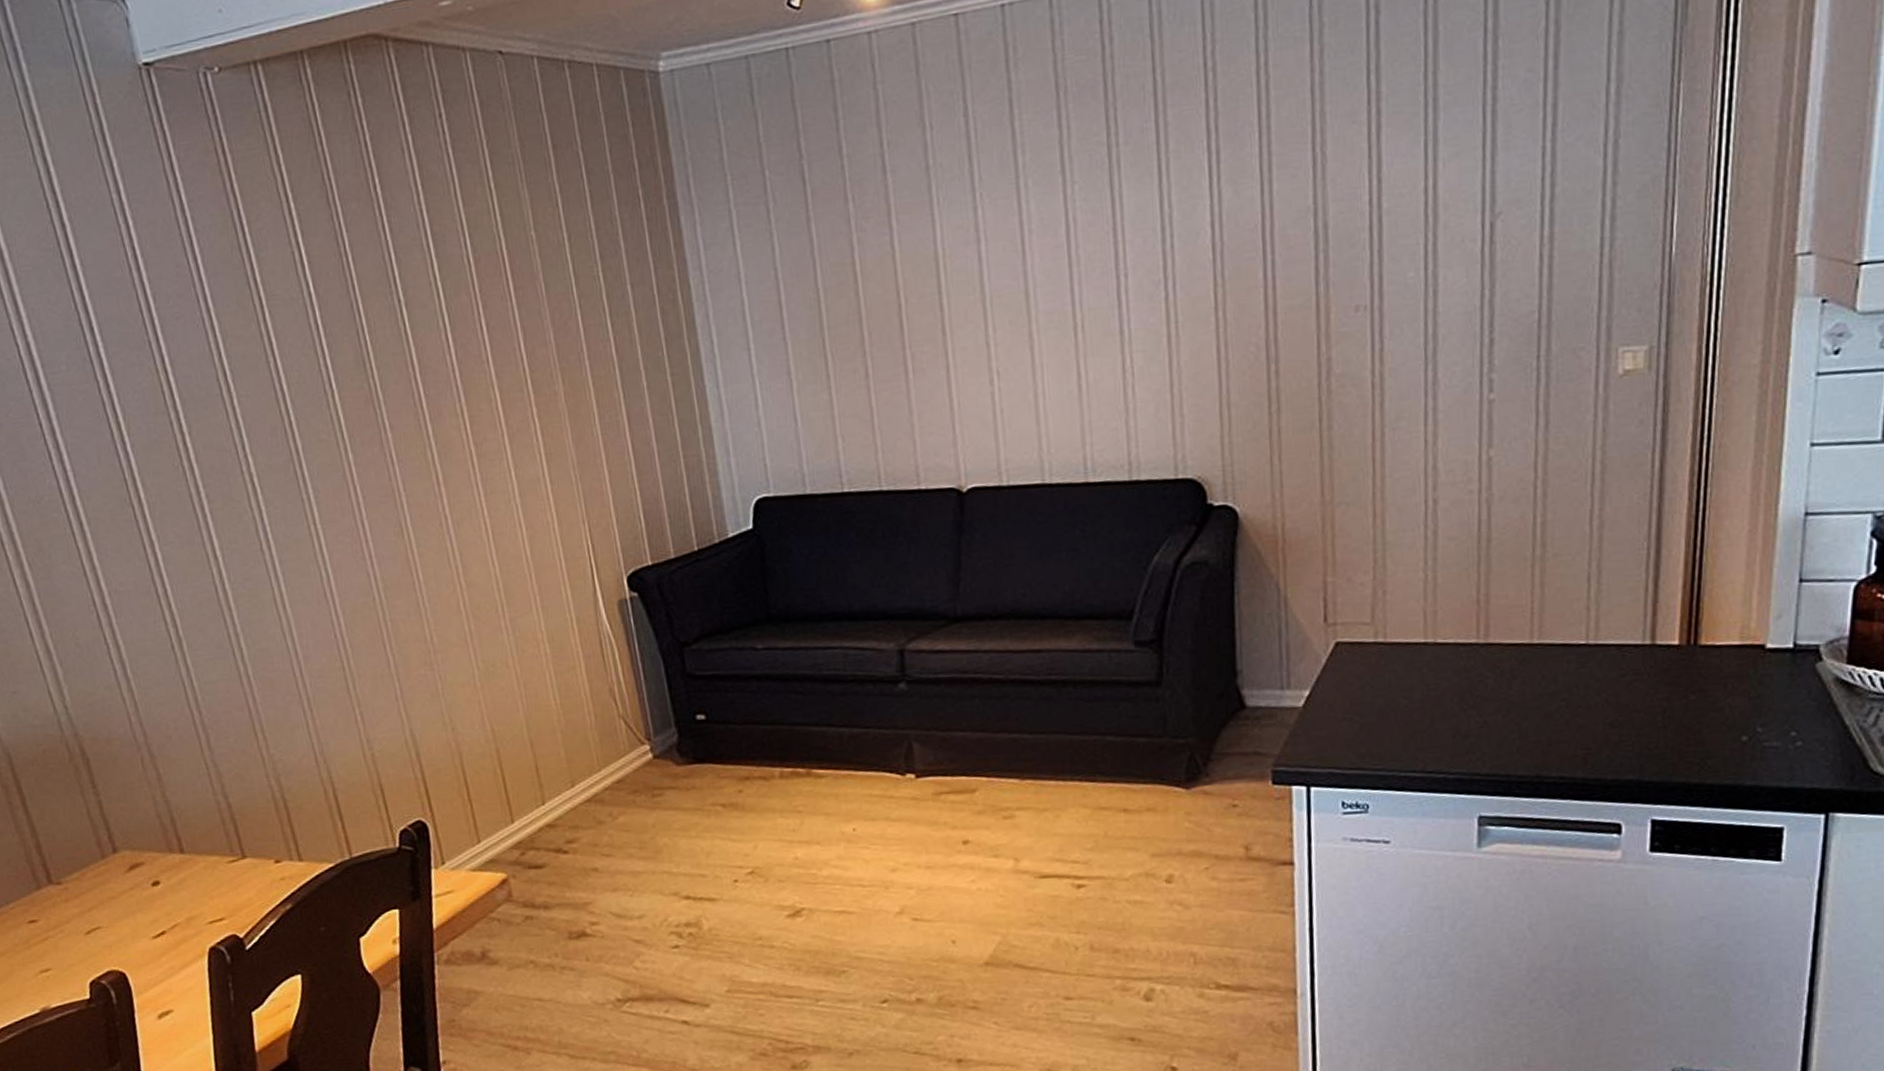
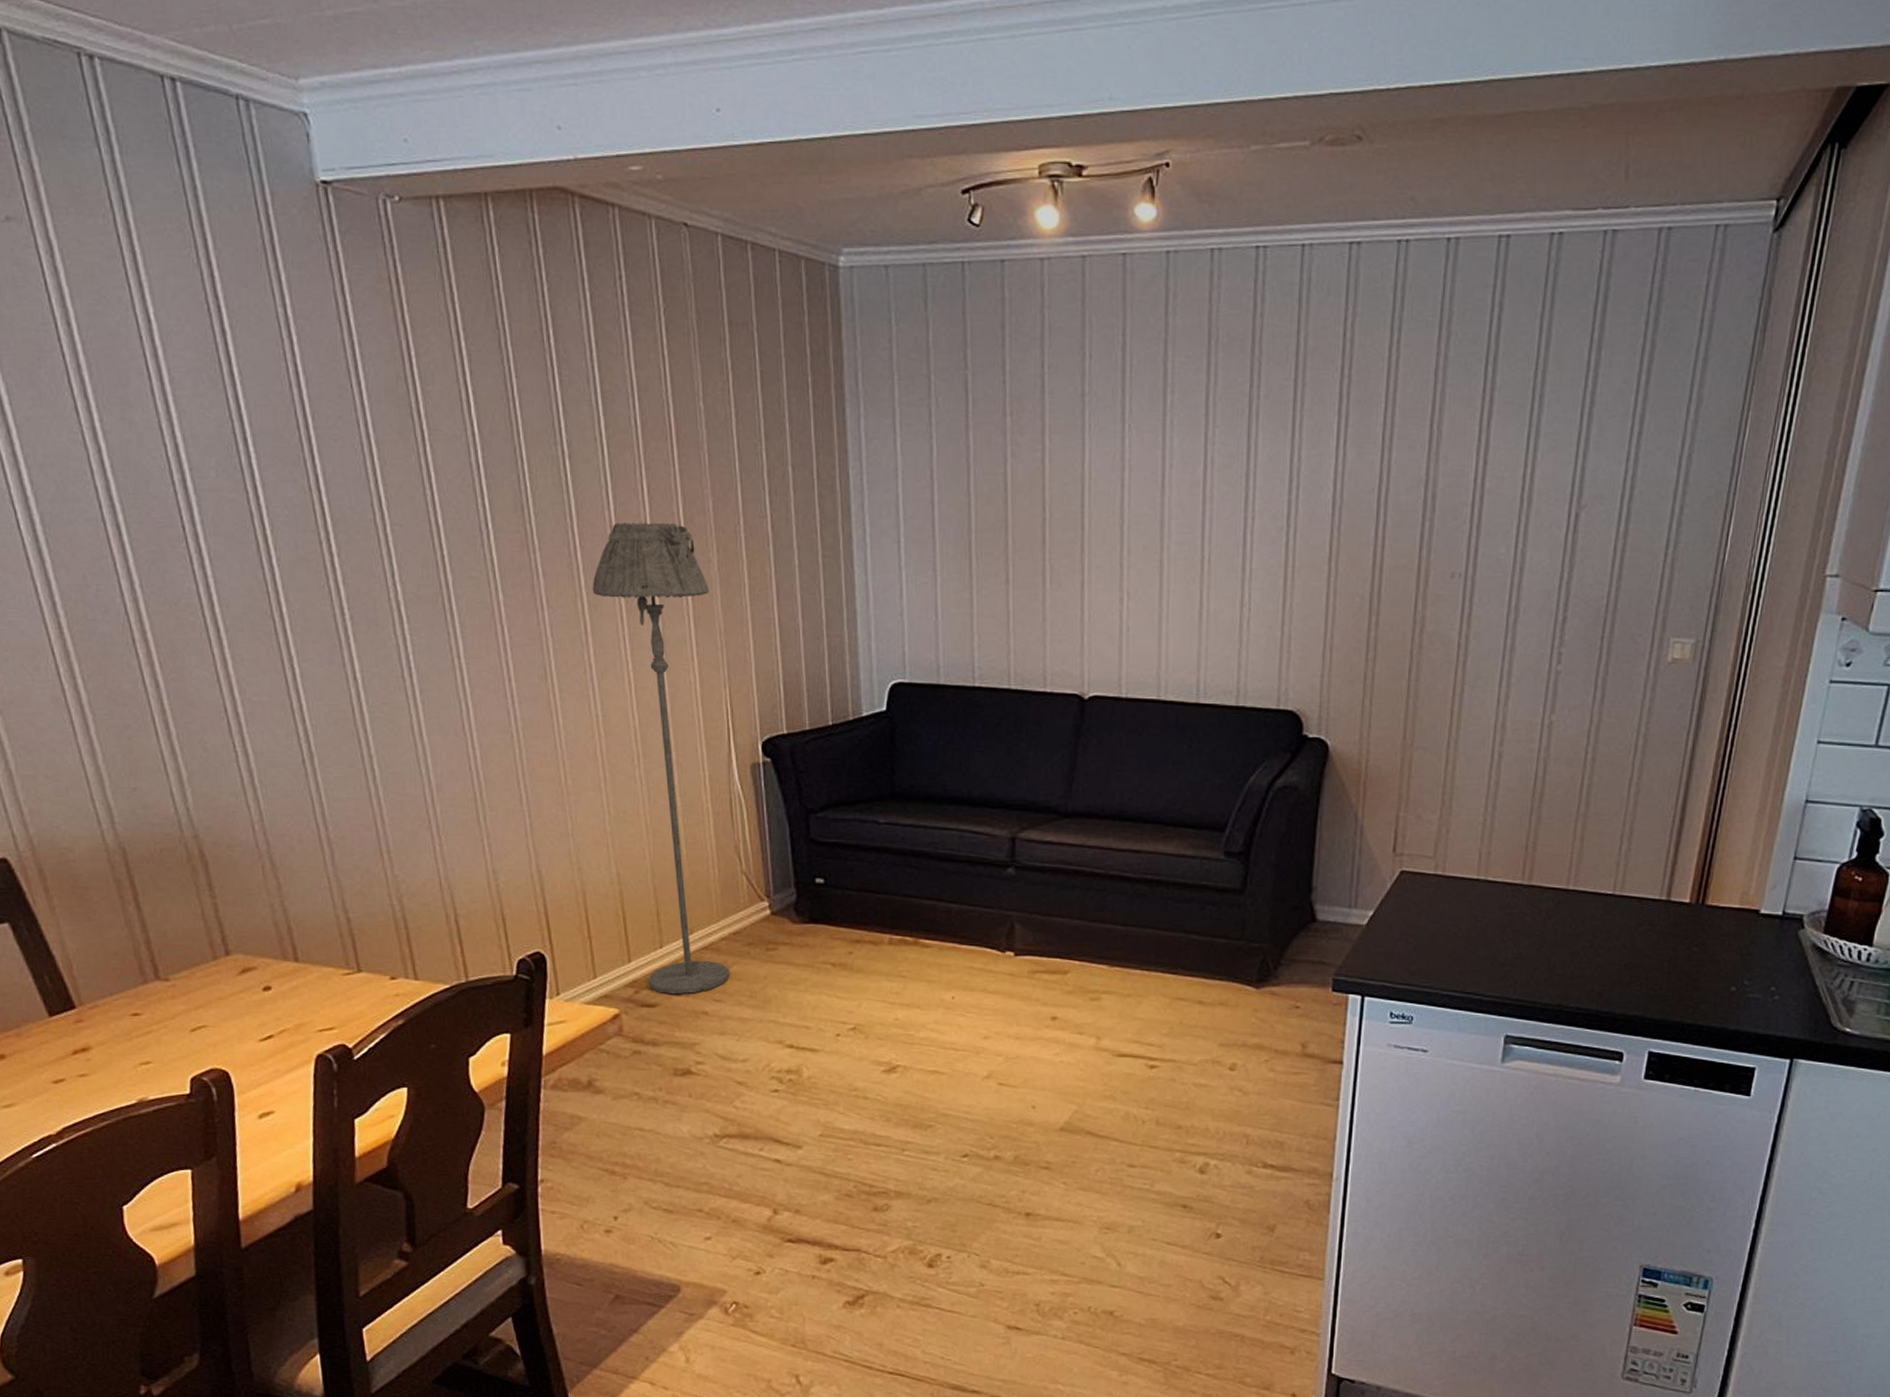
floor lamp: none [440,359,617,853] -> present [592,523,730,995]

